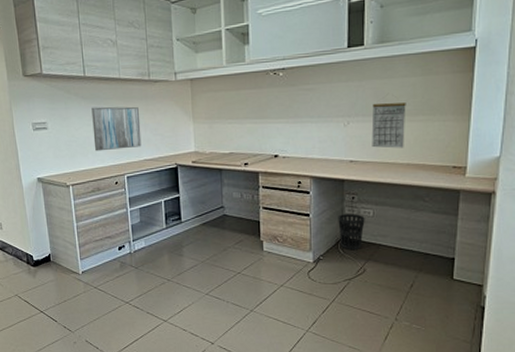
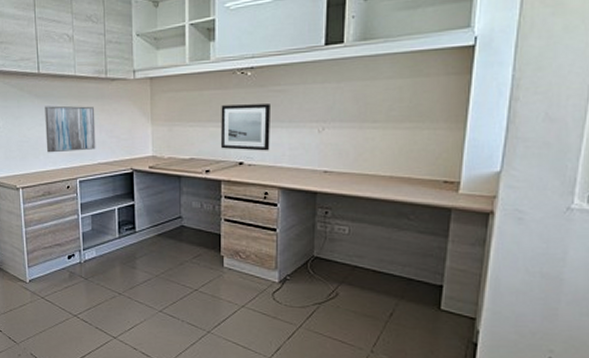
wall art: none [257,101,302,145] -> present [221,104,270,151]
wastebasket: present [338,214,365,251] -> none [308,230,339,271]
calendar: present [371,103,406,149] -> none [349,107,391,159]

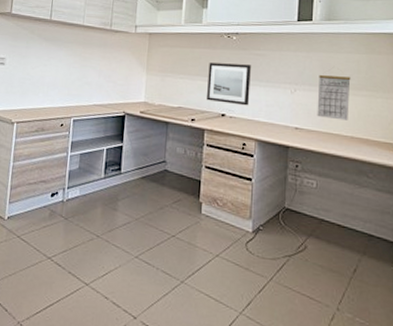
wall art: present [45,105,96,153] -> none [47,49,96,92]
calendar: none [349,107,391,159] -> present [317,75,351,121]

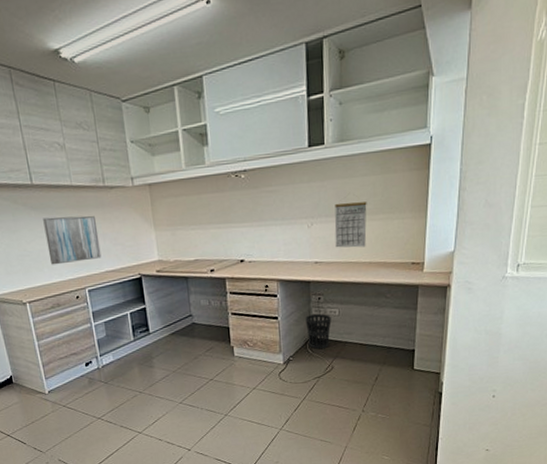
wall art: none [47,49,96,92] -> present [43,215,102,265]
wall art: present [207,62,251,106] -> none [219,204,267,249]
wastebasket: none [280,182,308,224] -> present [305,314,331,350]

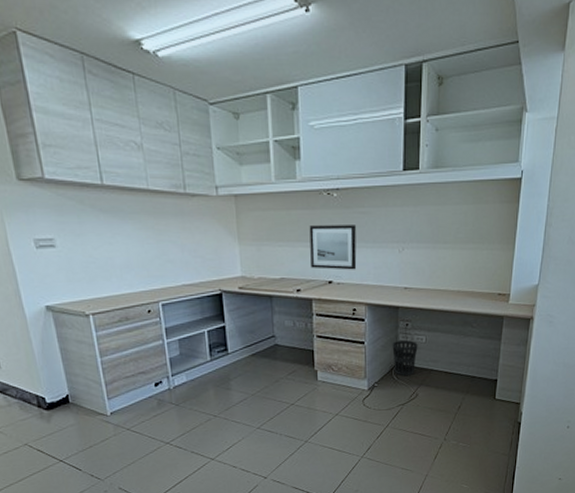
wall art: present [43,215,102,265] -> none [113,222,179,275]
wall art: none [219,204,267,249] -> present [309,225,357,270]
calendar: present [334,202,367,248] -> none [425,230,458,276]

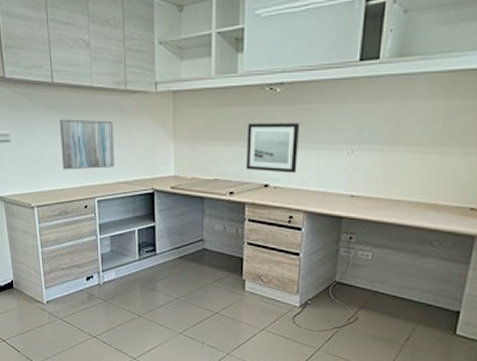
wall art: none [113,222,179,275] -> present [60,119,115,170]
wastebasket: present [392,340,418,377] -> none [331,255,362,296]

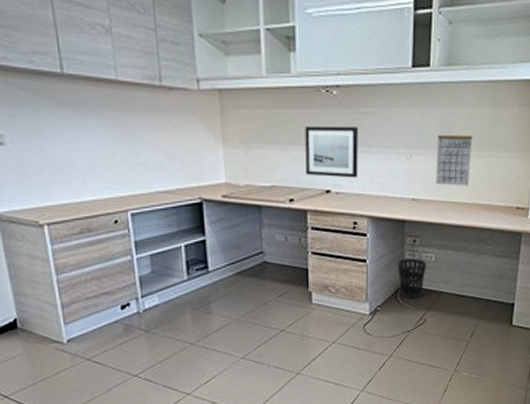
wall art: present [60,119,115,170] -> none [75,117,152,179]
wastebasket: none [331,255,362,296] -> present [397,259,427,299]
calendar: none [377,130,423,184] -> present [436,135,473,186]

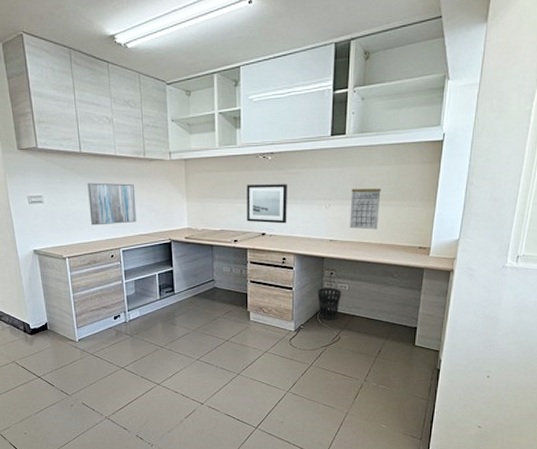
wall art: none [75,117,152,179] -> present [87,182,137,226]

